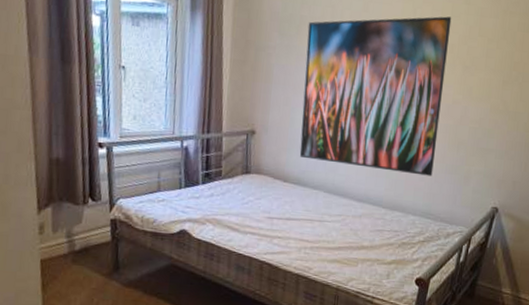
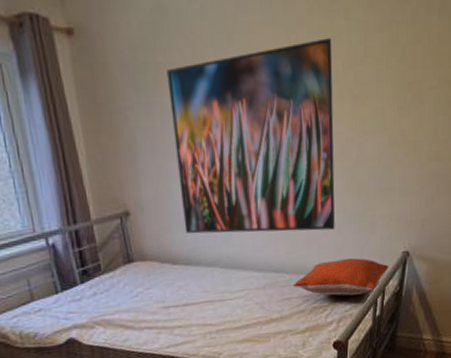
pillow: none [386,203,478,239] -> present [292,258,389,296]

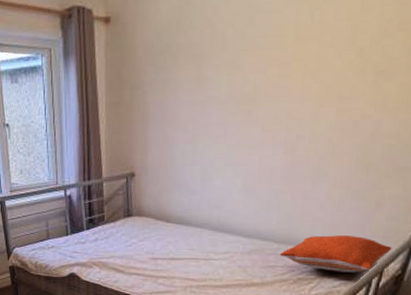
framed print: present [166,38,335,234] -> none [181,13,362,205]

